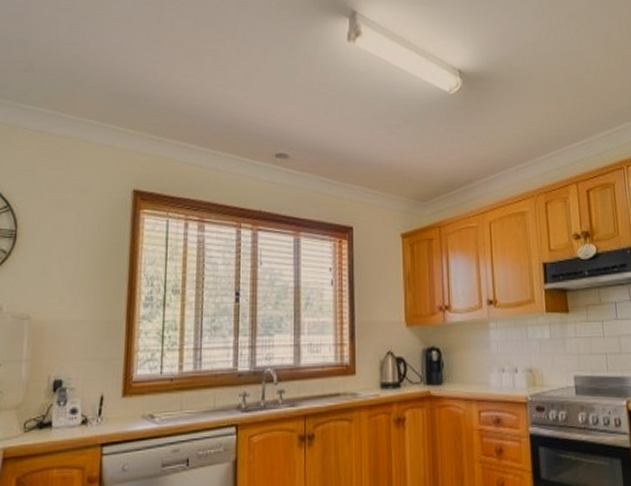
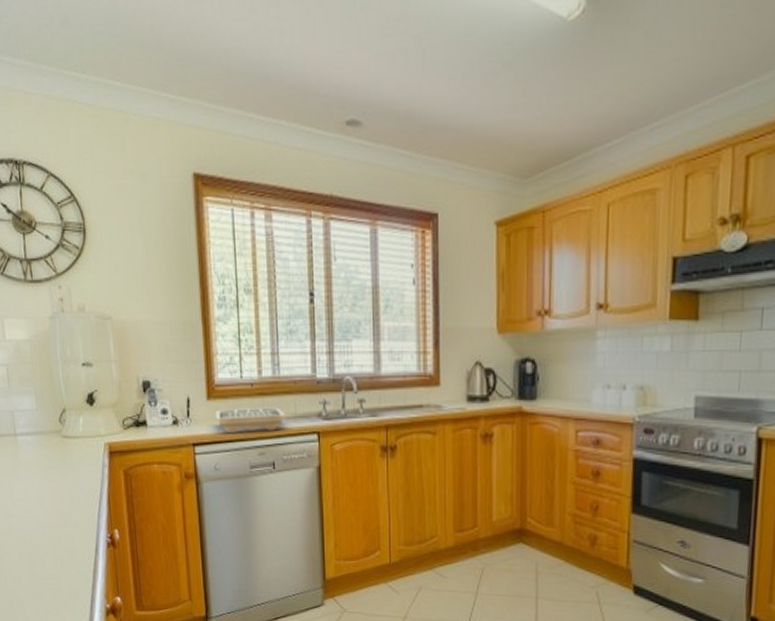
dish rack: none [129,402,204,430] -> present [215,407,285,433]

